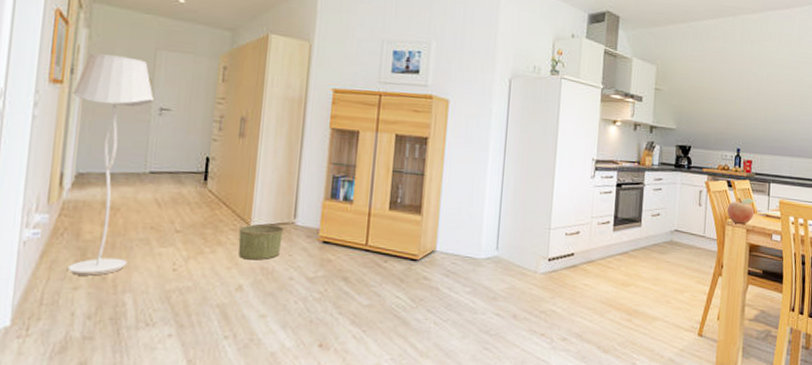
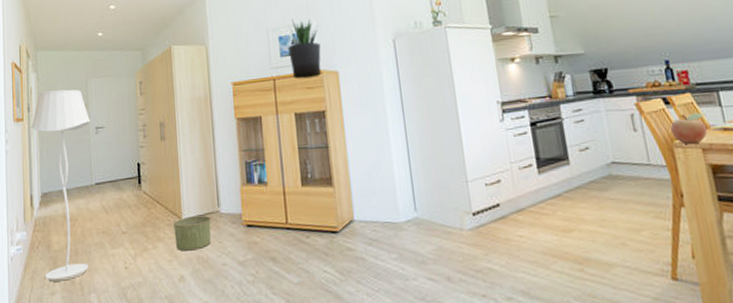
planter: none [400,35,436,102] -> present [288,19,321,79]

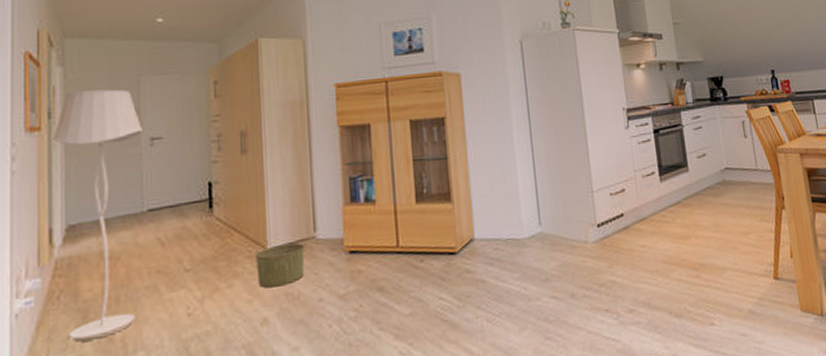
planter: present [288,19,321,79] -> none [404,13,441,82]
fruit: present [670,113,708,145] -> none [774,120,805,150]

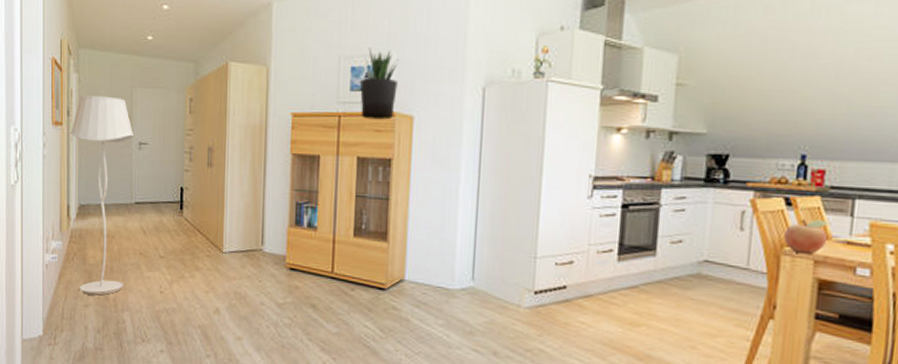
basket: present [254,243,305,289] -> none [212,251,253,286]
planter: none [404,13,441,82] -> present [360,48,398,120]
fruit: none [774,120,805,150] -> present [784,219,830,255]

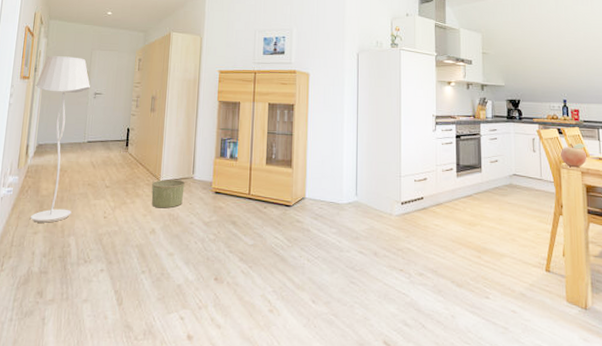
basket: none [212,251,253,286] -> present [151,179,185,209]
planter: present [360,48,398,120] -> none [270,24,297,76]

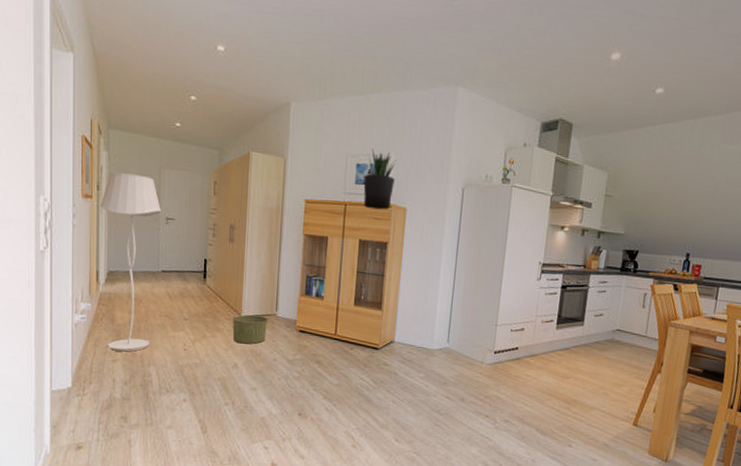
planter: none [270,24,297,76] -> present [363,149,395,210]
fruit: present [561,143,587,168] -> none [671,300,702,327]

